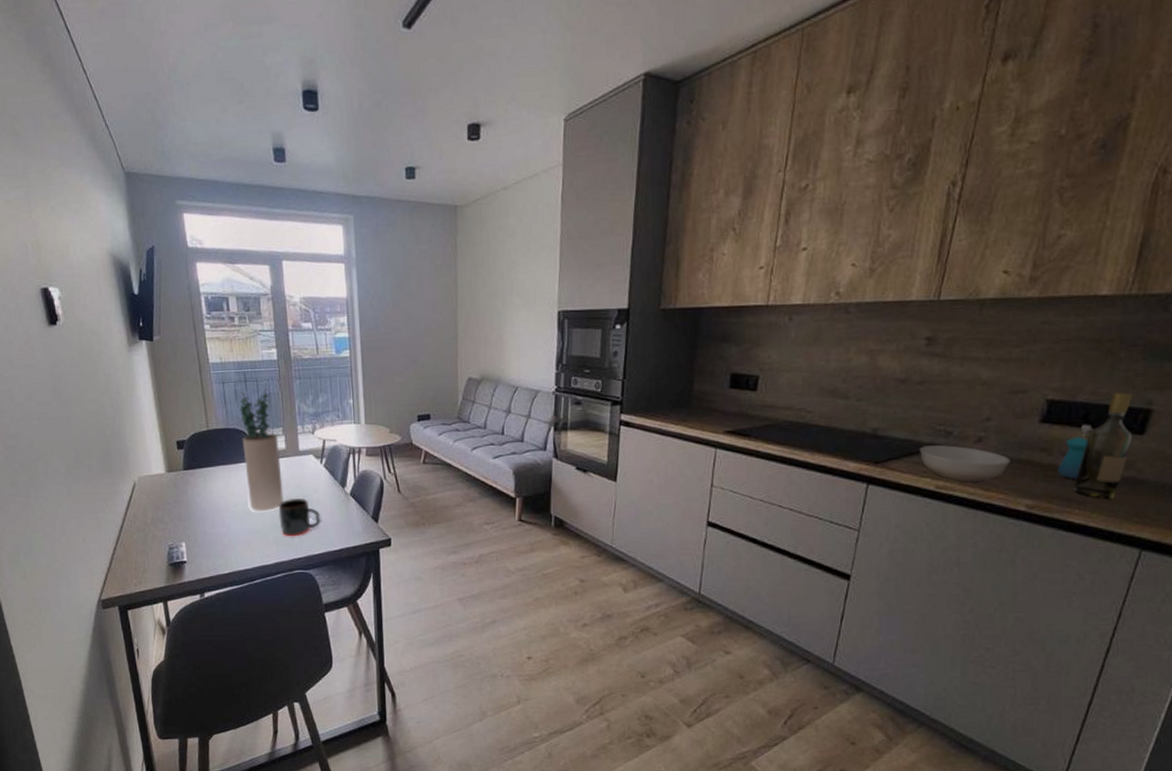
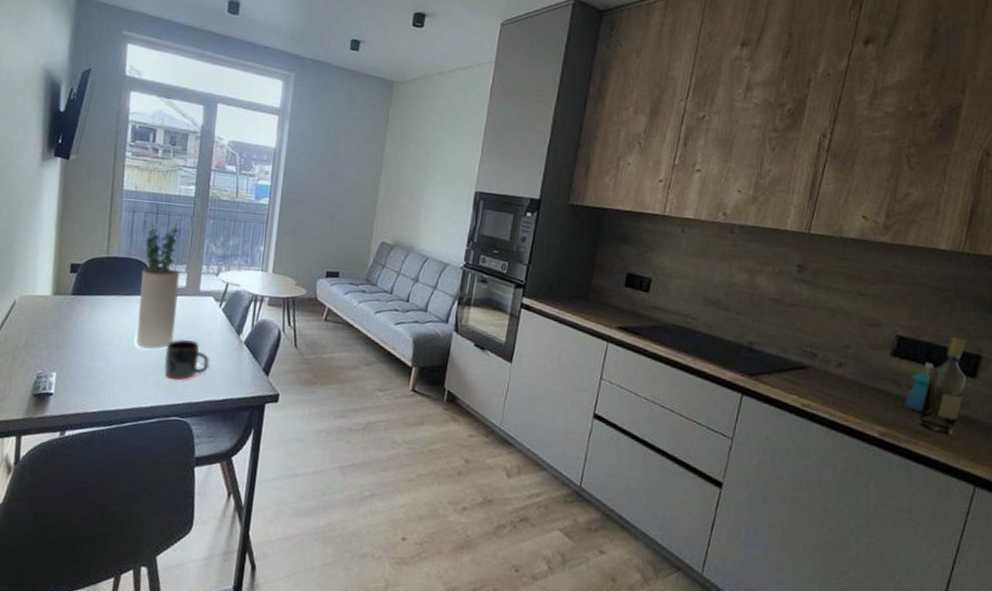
bowl: present [920,445,1010,483] -> none [789,364,866,405]

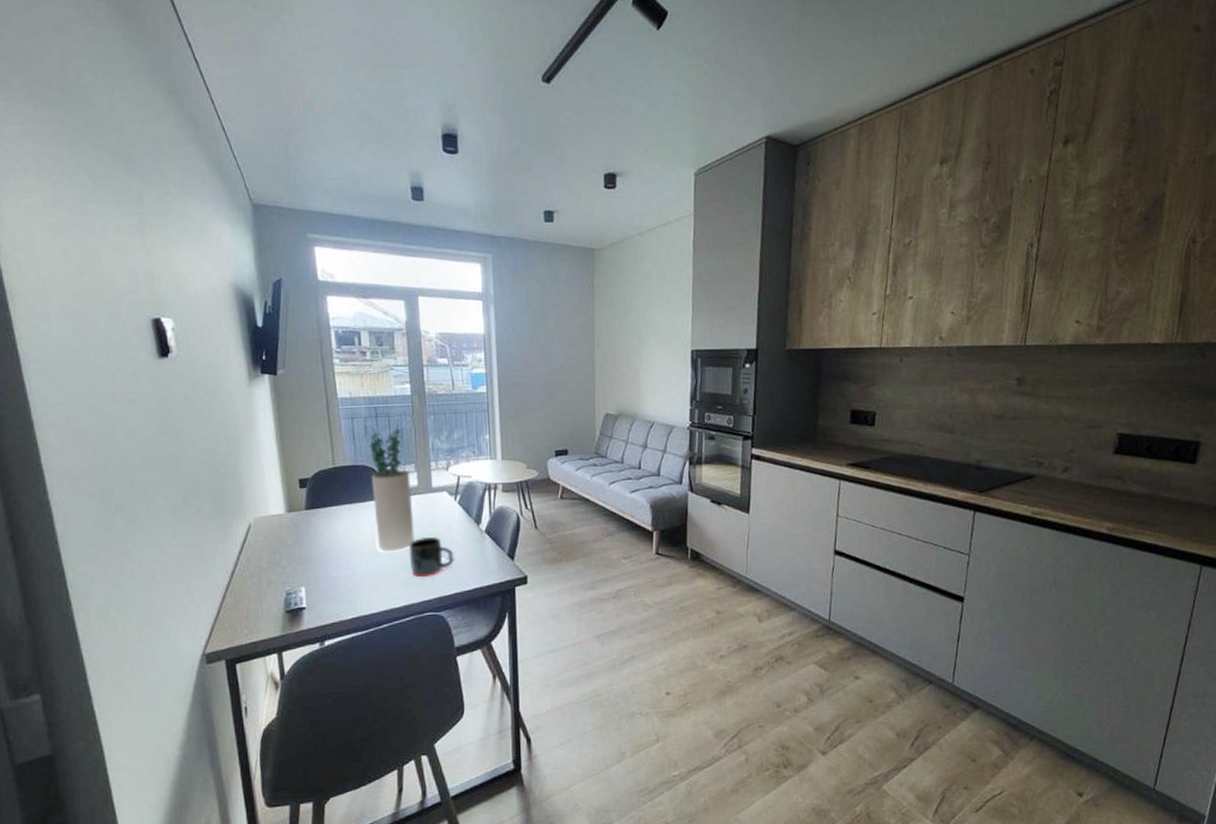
soap dispenser: present [905,362,934,412] -> none [1130,454,1155,504]
bottle: present [919,336,967,435] -> none [1144,426,1188,521]

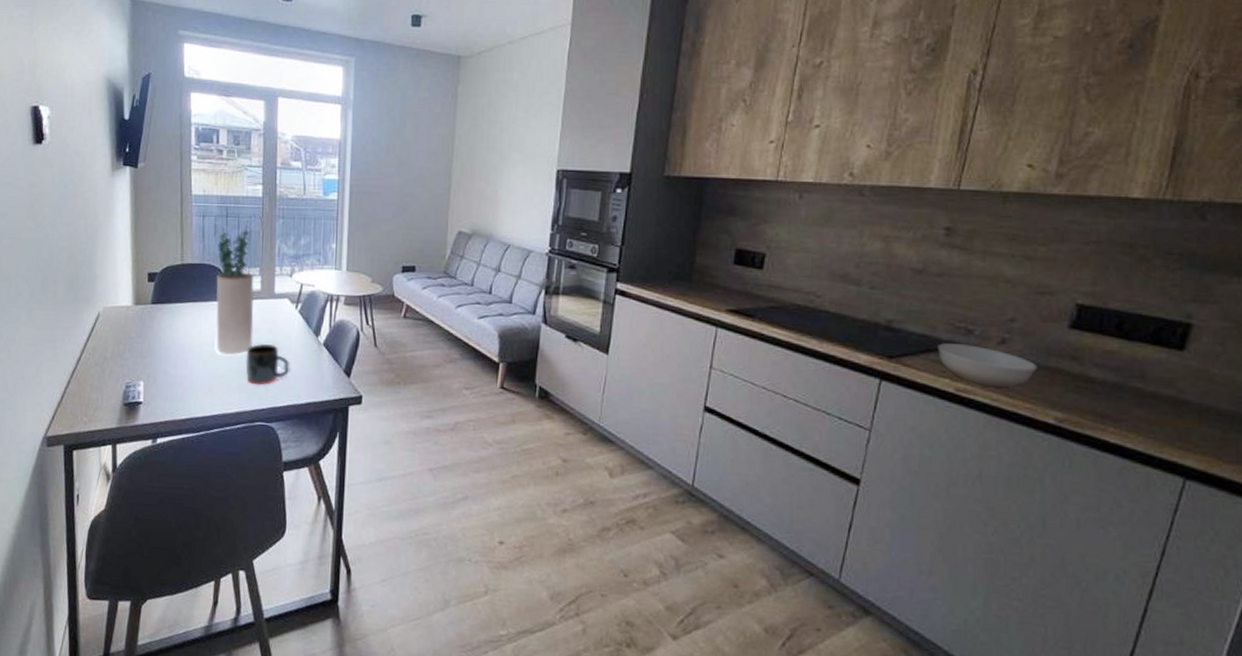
bowl: none [1017,475,1092,508] -> present [938,343,1037,388]

